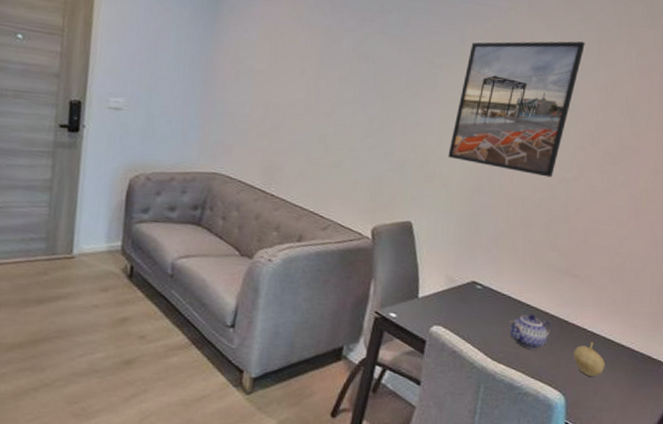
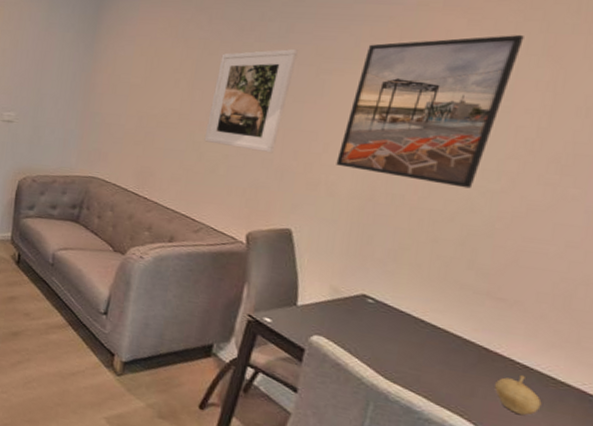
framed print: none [330,42,413,146] -> present [204,49,298,153]
teapot: present [509,314,552,350] -> none [407,335,466,375]

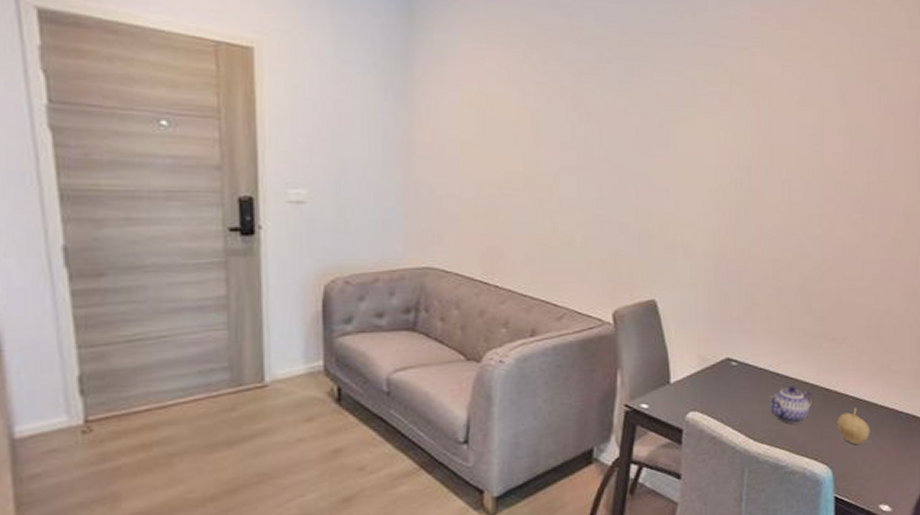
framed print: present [204,49,298,153] -> none [555,96,640,217]
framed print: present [336,35,524,189] -> none [689,81,825,235]
teapot: none [407,335,466,375] -> present [769,386,814,424]

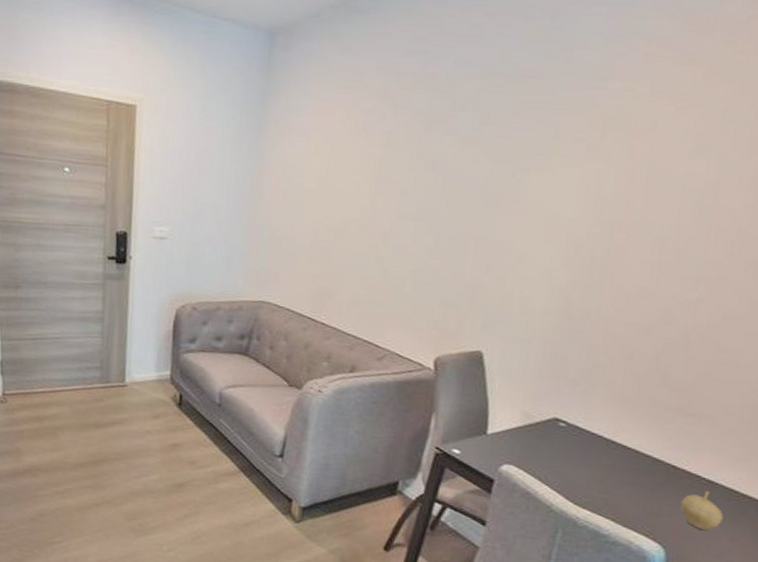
teapot: present [769,386,814,424] -> none [597,456,655,496]

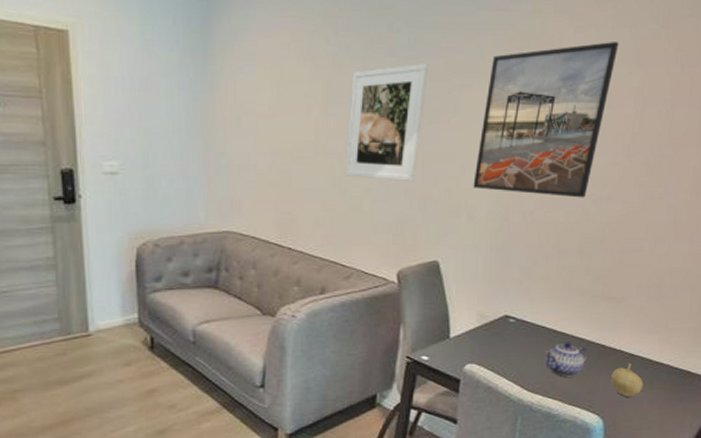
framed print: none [388,144,493,267] -> present [345,64,428,182]
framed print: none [531,125,732,299] -> present [473,42,619,198]
teapot: none [597,456,655,496] -> present [544,342,589,377]

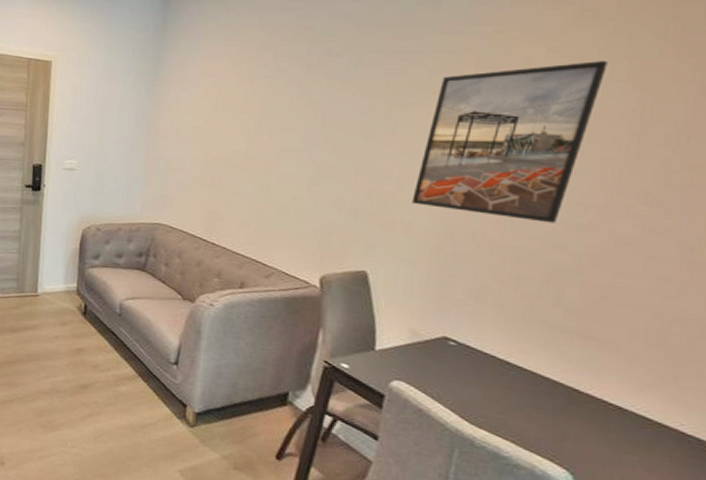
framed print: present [345,64,428,182] -> none [273,85,368,193]
teapot: present [544,342,589,377] -> none [493,377,555,418]
fruit: present [611,363,644,398] -> none [587,417,638,459]

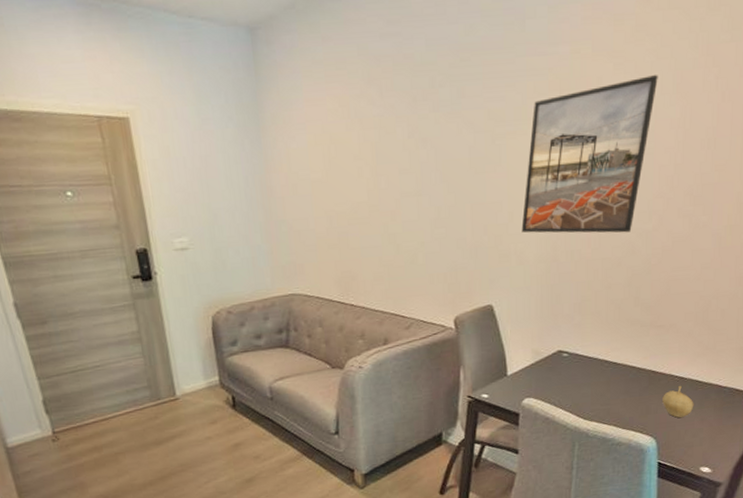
fruit: none [587,417,638,459] -> present [662,386,694,418]

